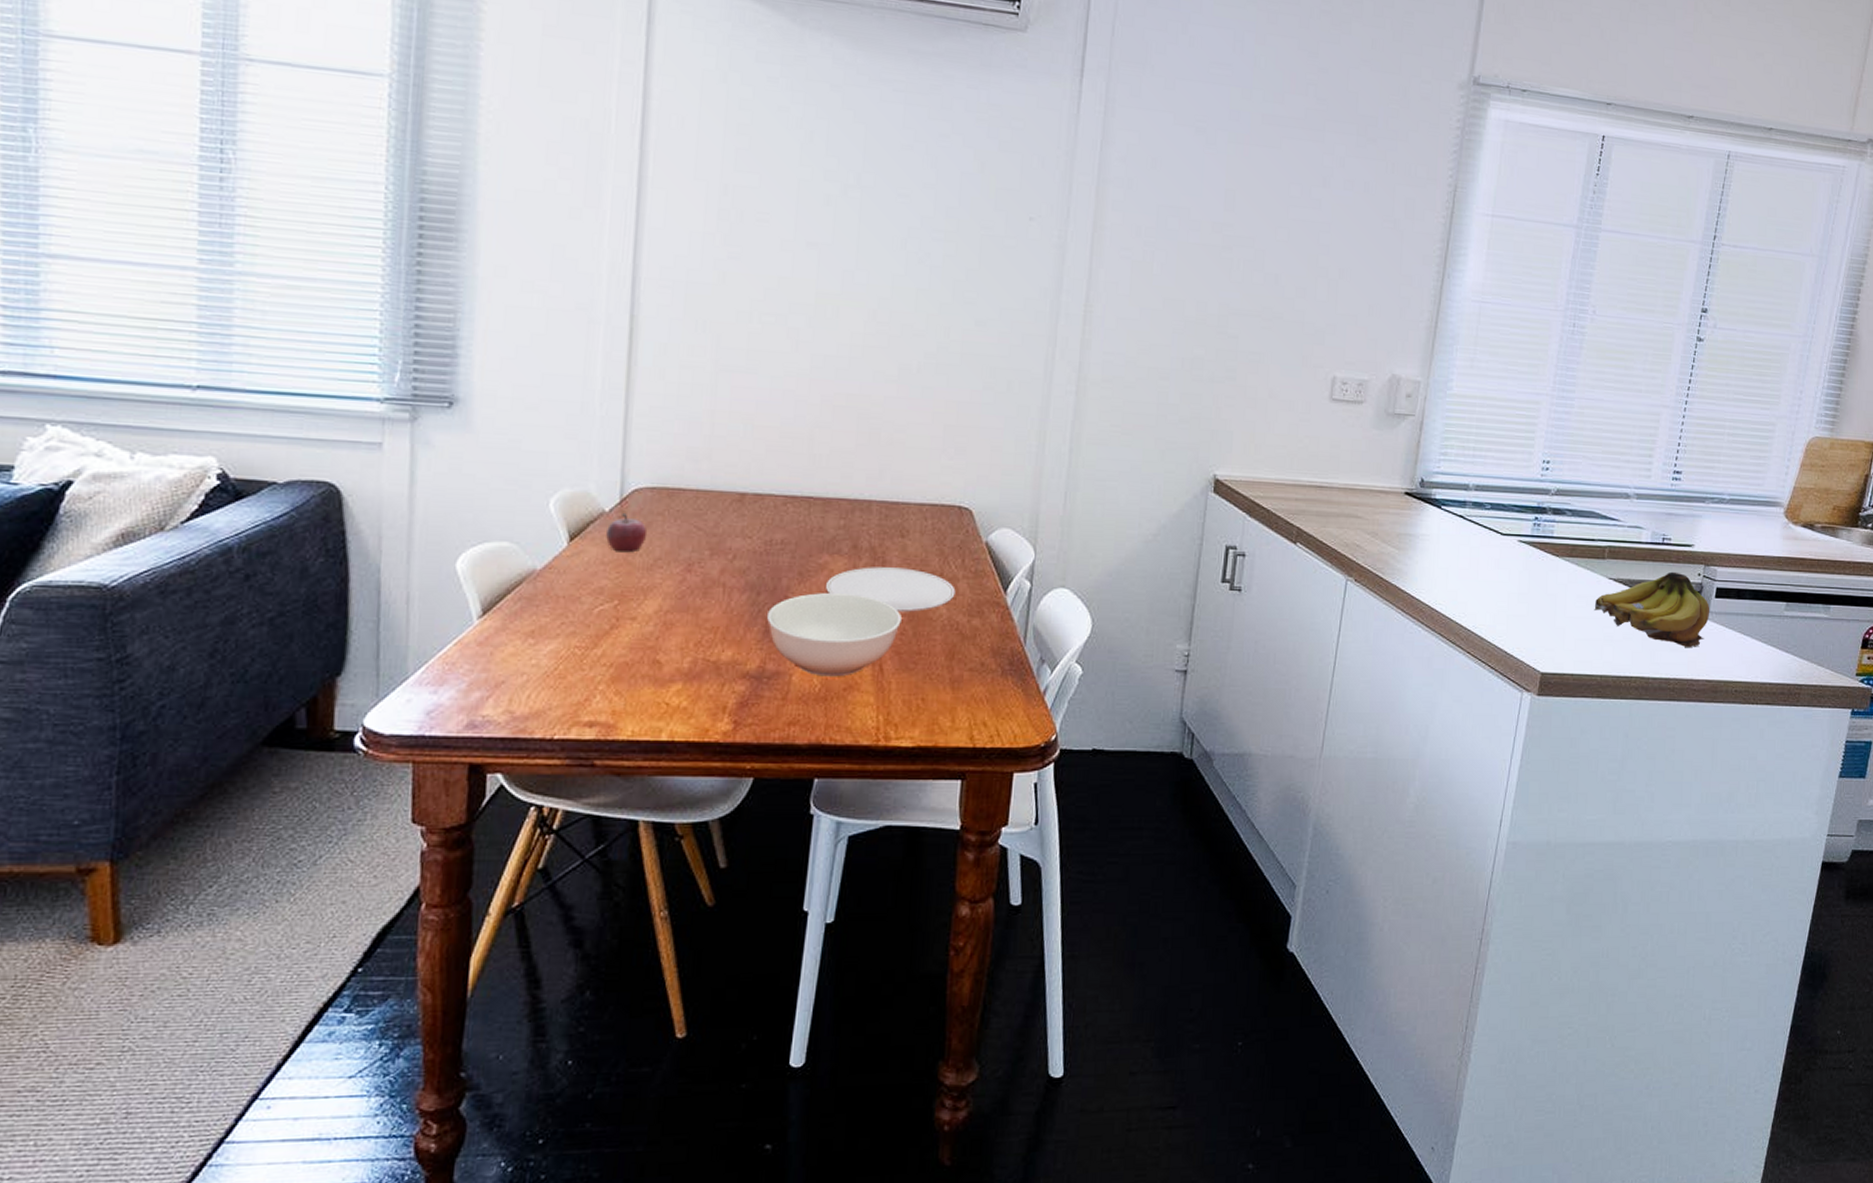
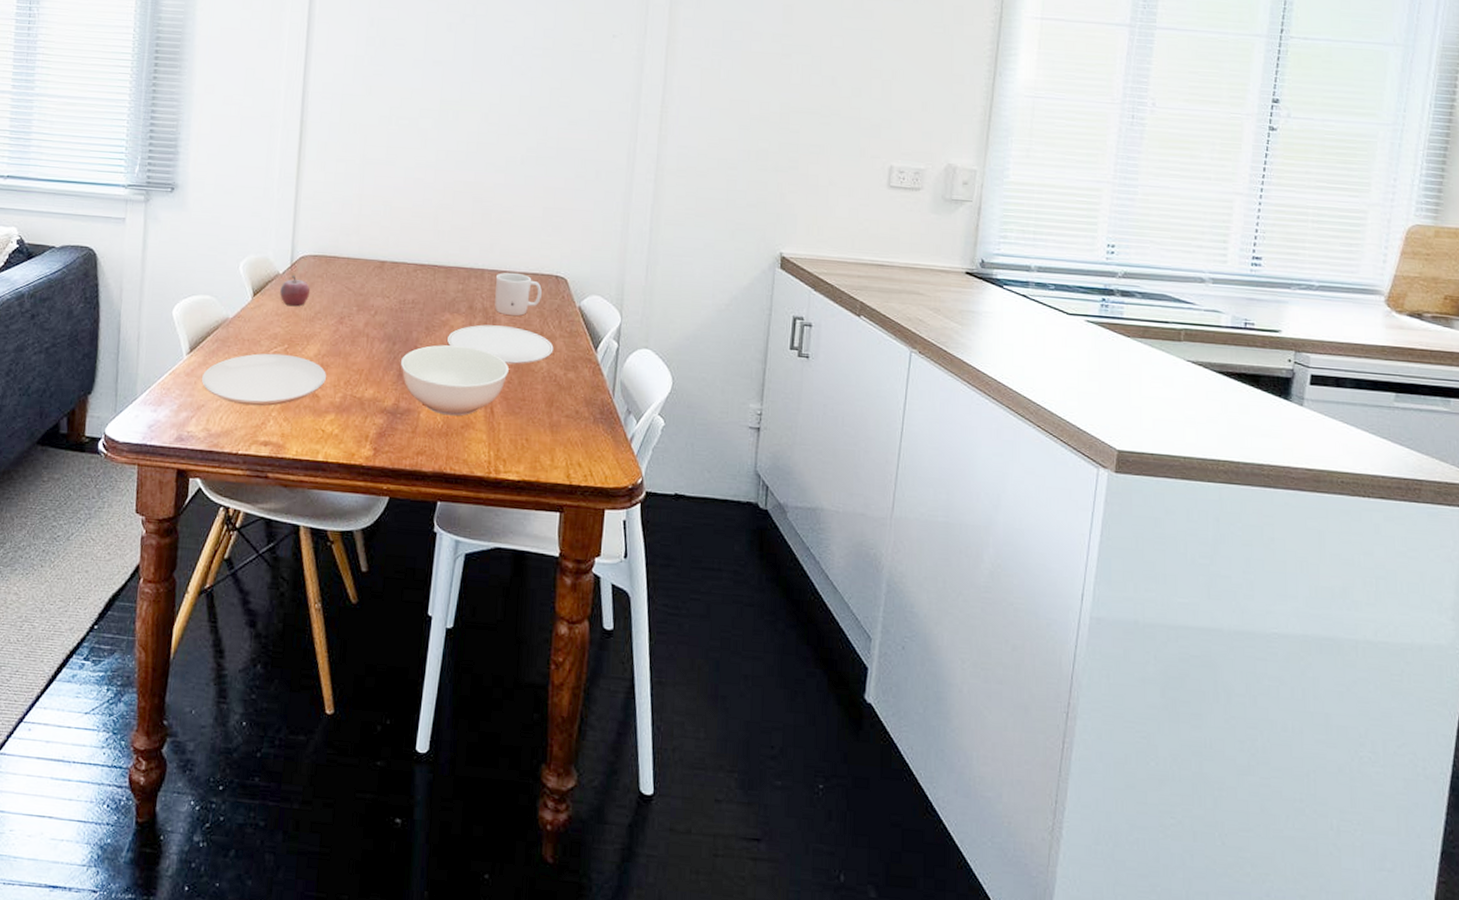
plate: none [501,612,670,679] -> present [202,353,326,406]
mug: none [884,503,942,556] -> present [495,272,542,317]
fruit: present [1594,571,1710,647] -> none [1172,356,1305,434]

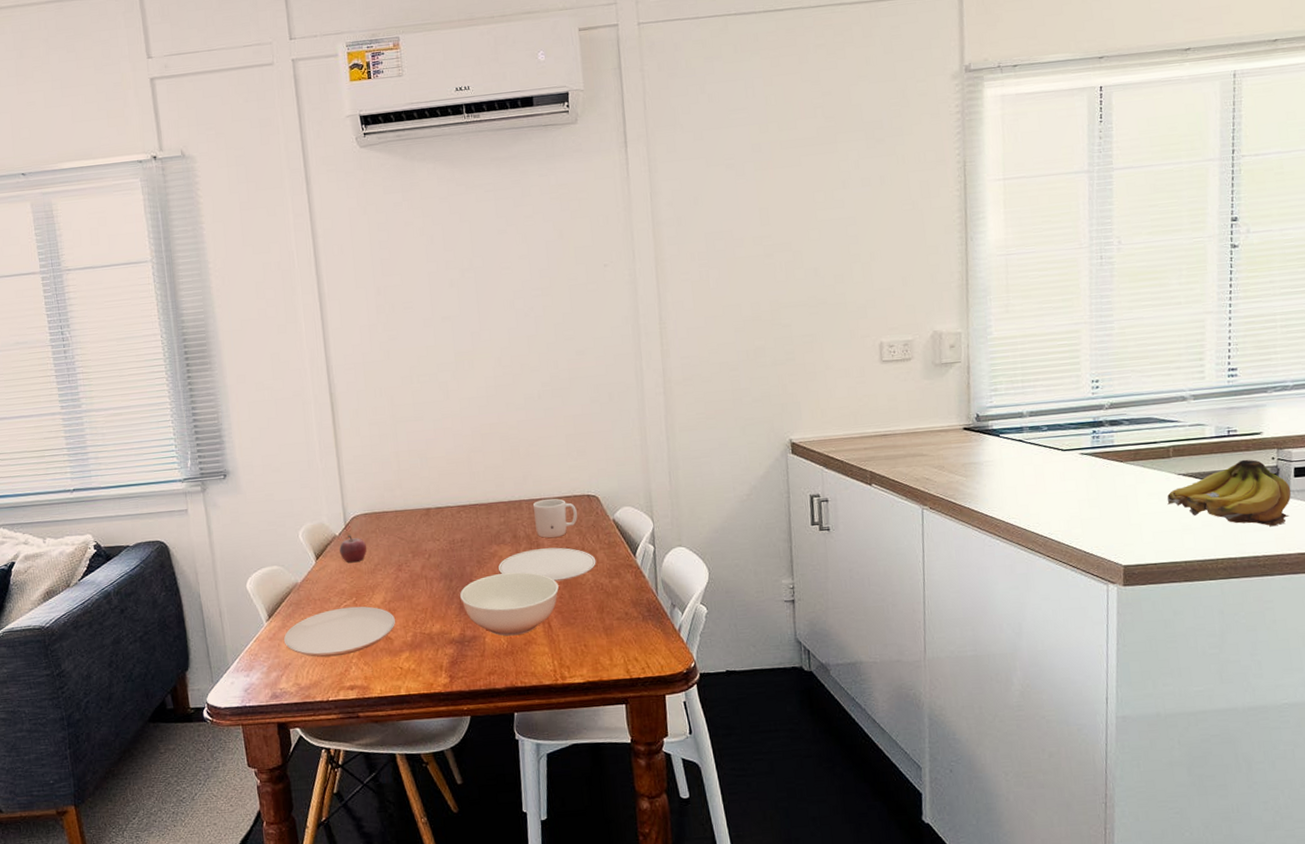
fruit: none [1172,356,1305,434] -> present [1167,459,1291,526]

